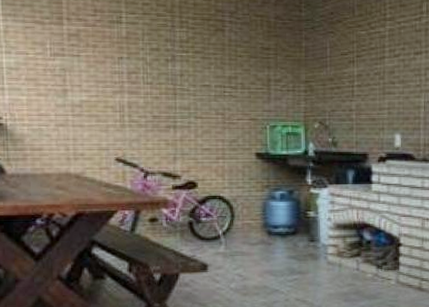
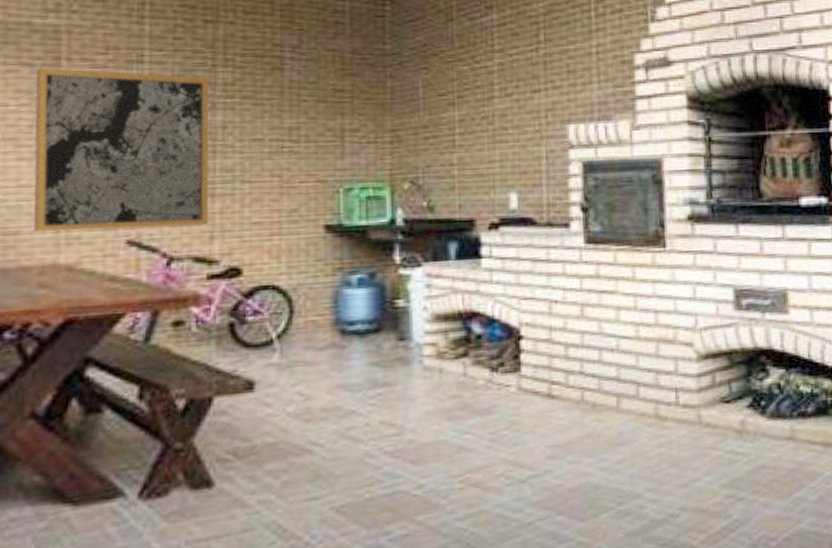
wall art: none [45,25,173,150] -> present [33,68,210,233]

